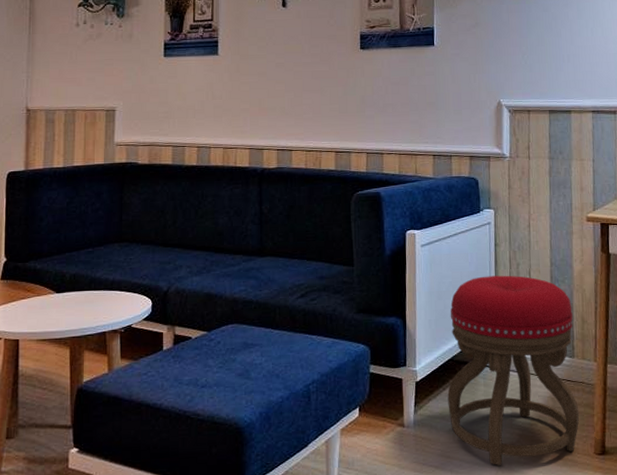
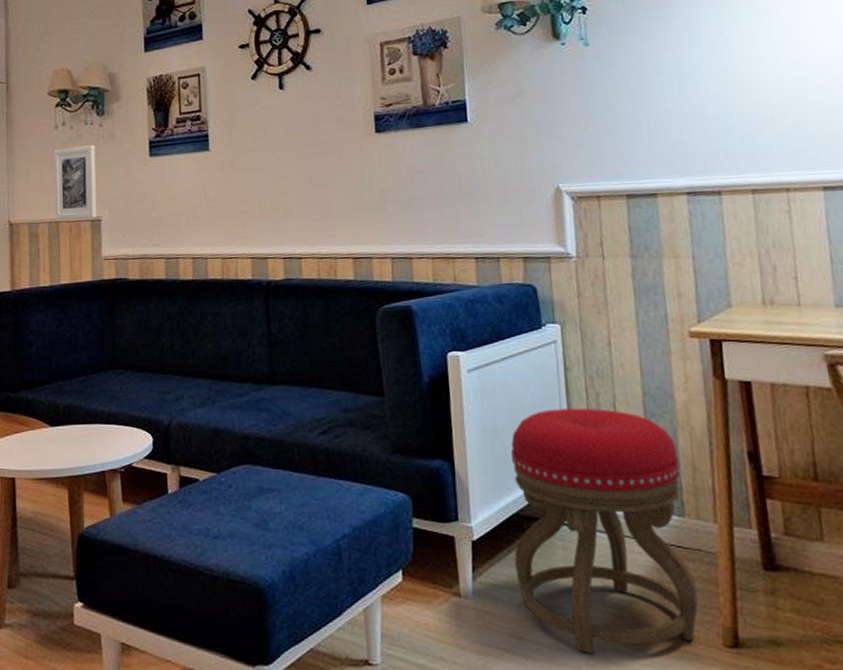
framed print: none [72,43,114,109] -> present [54,145,97,220]

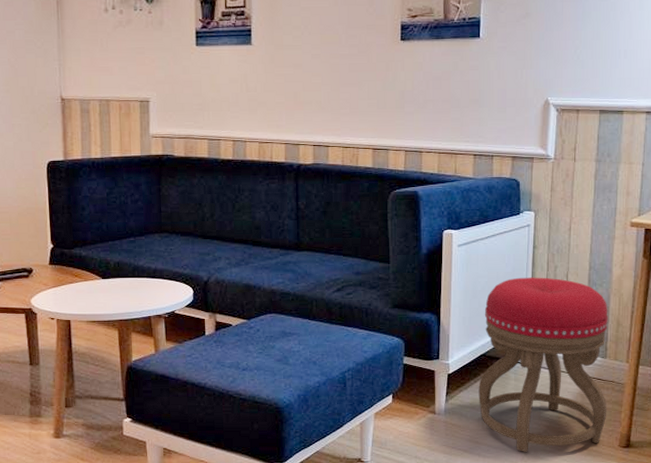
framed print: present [54,145,97,220] -> none [104,30,146,99]

